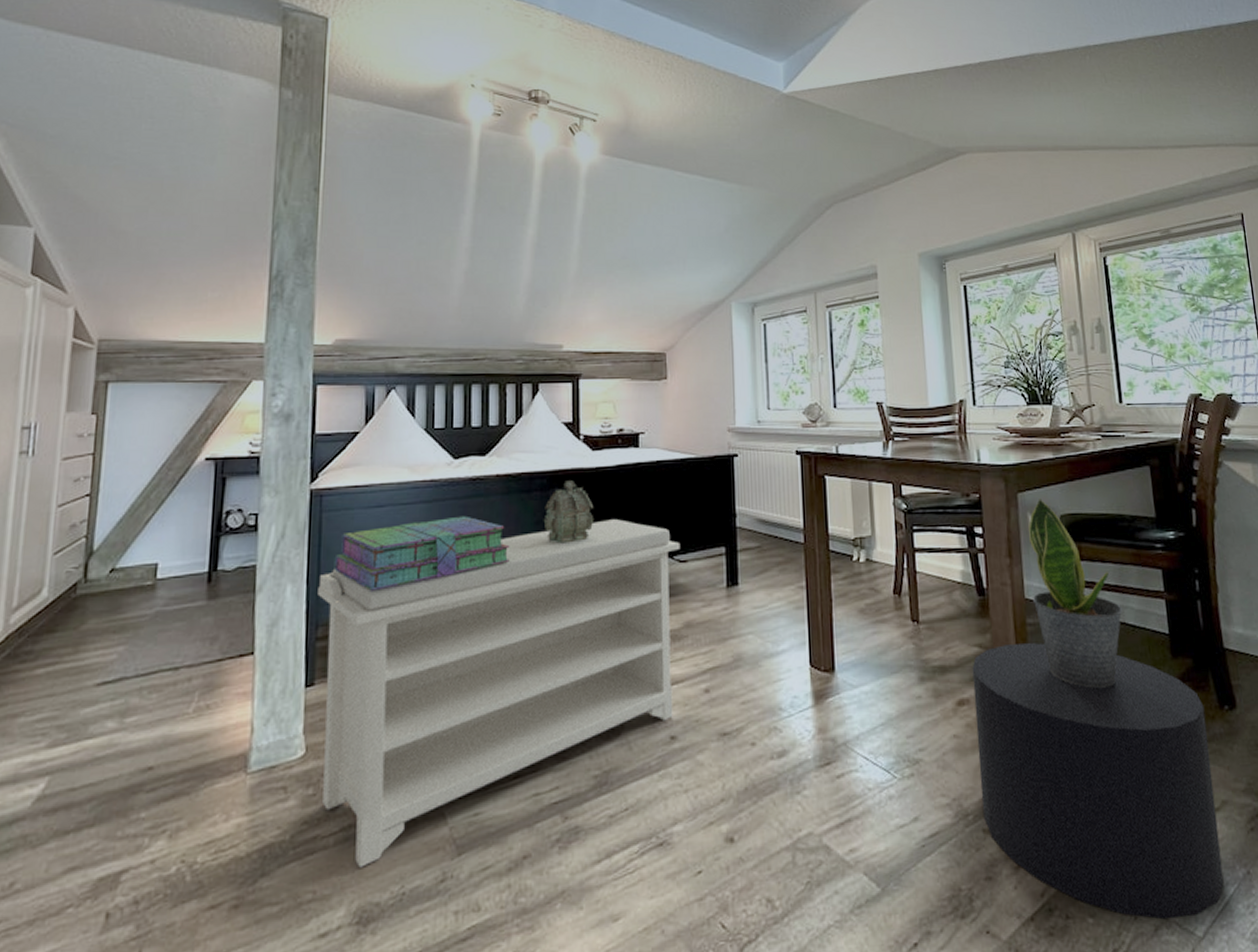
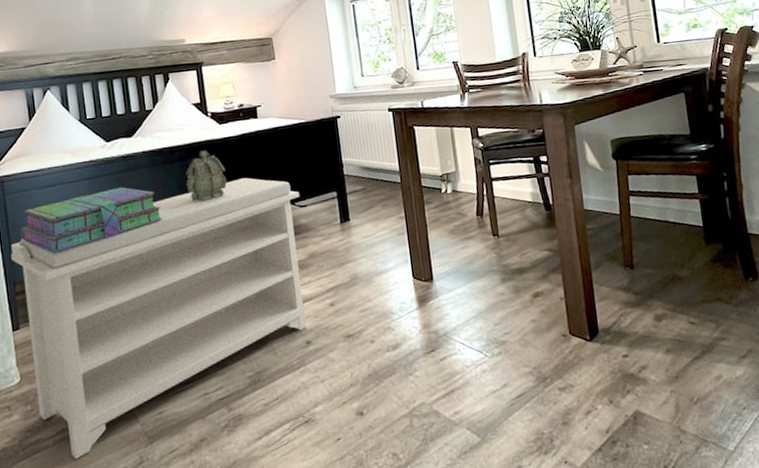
stool: present [972,643,1224,920] -> none [544,242,750,442]
potted plant: present [1028,497,1123,688] -> none [585,127,665,275]

